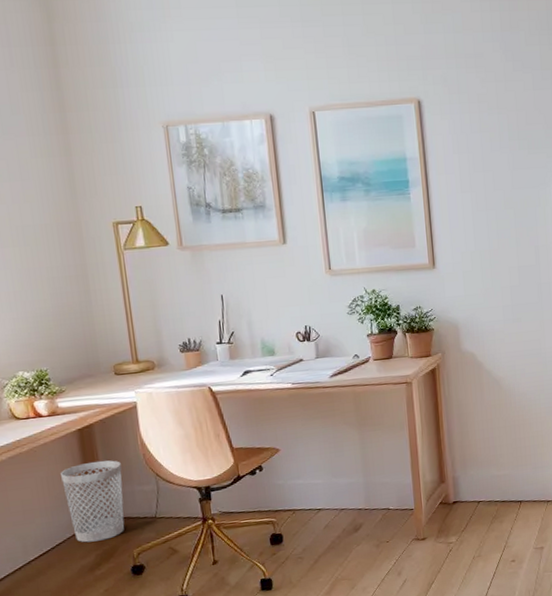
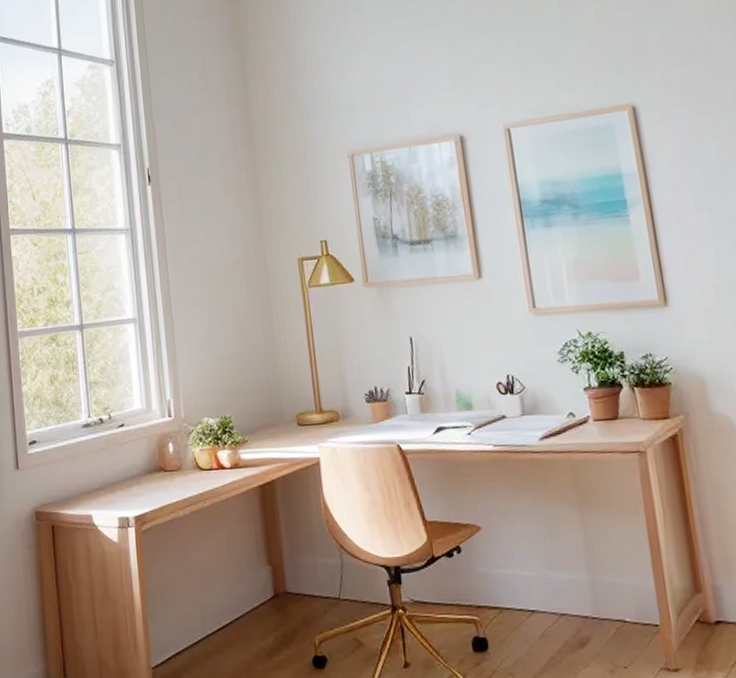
wastebasket: present [61,460,125,543] -> none [241,523,306,621]

